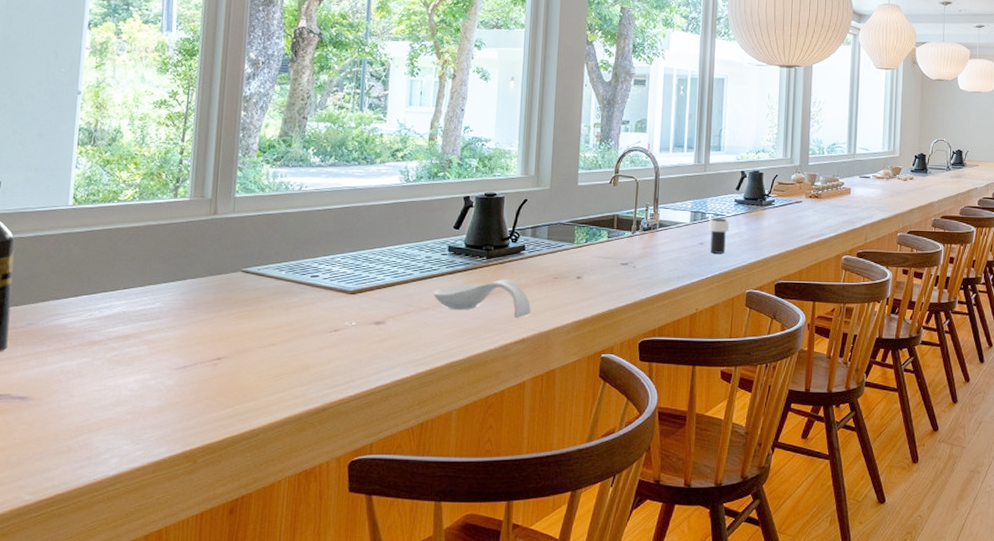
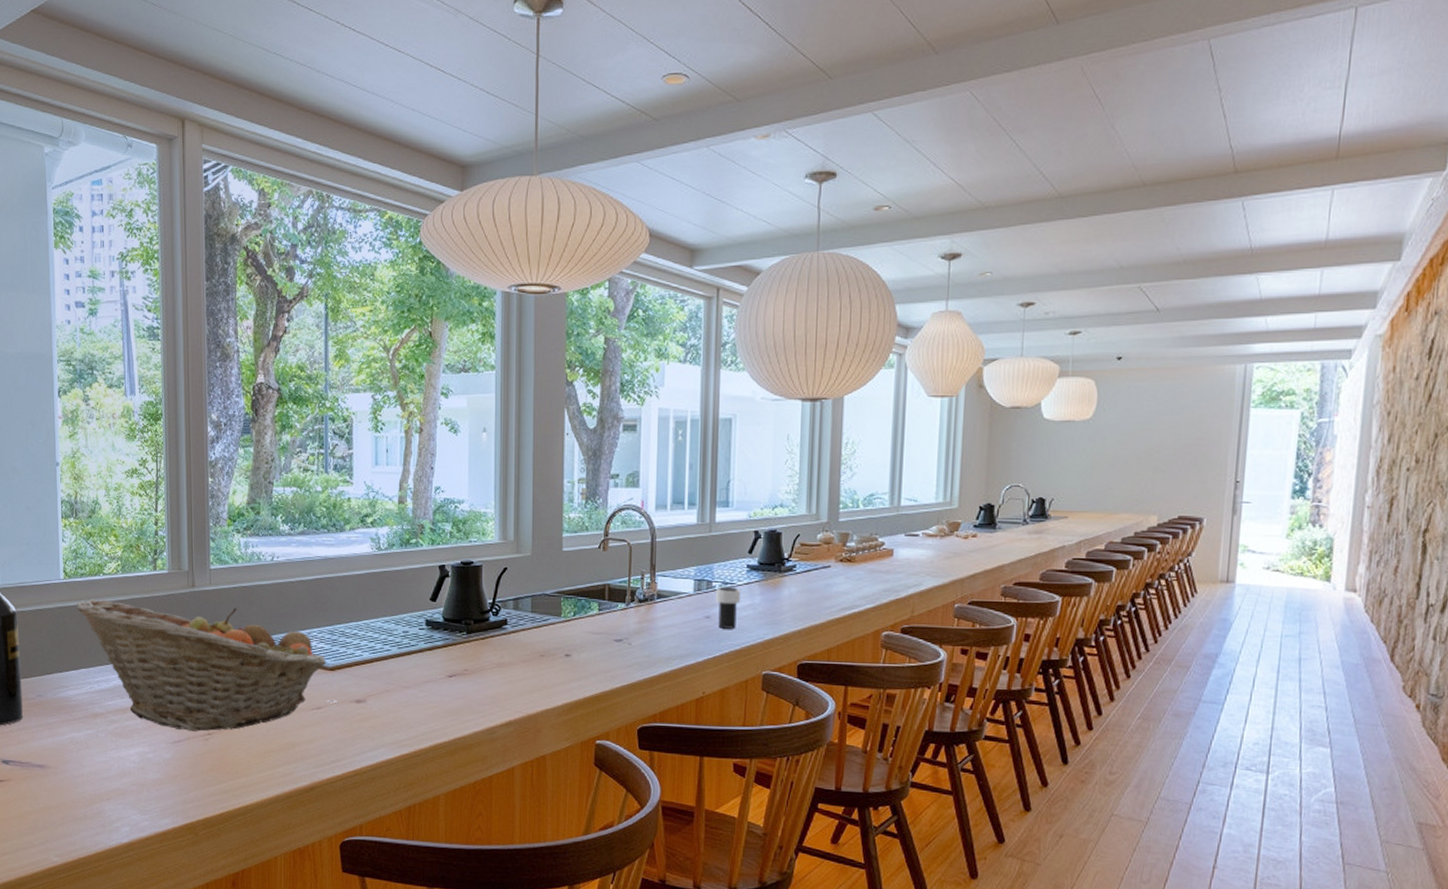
fruit basket: none [83,225,349,356] -> present [76,598,327,731]
spoon rest: present [433,279,532,319] -> none [412,657,518,700]

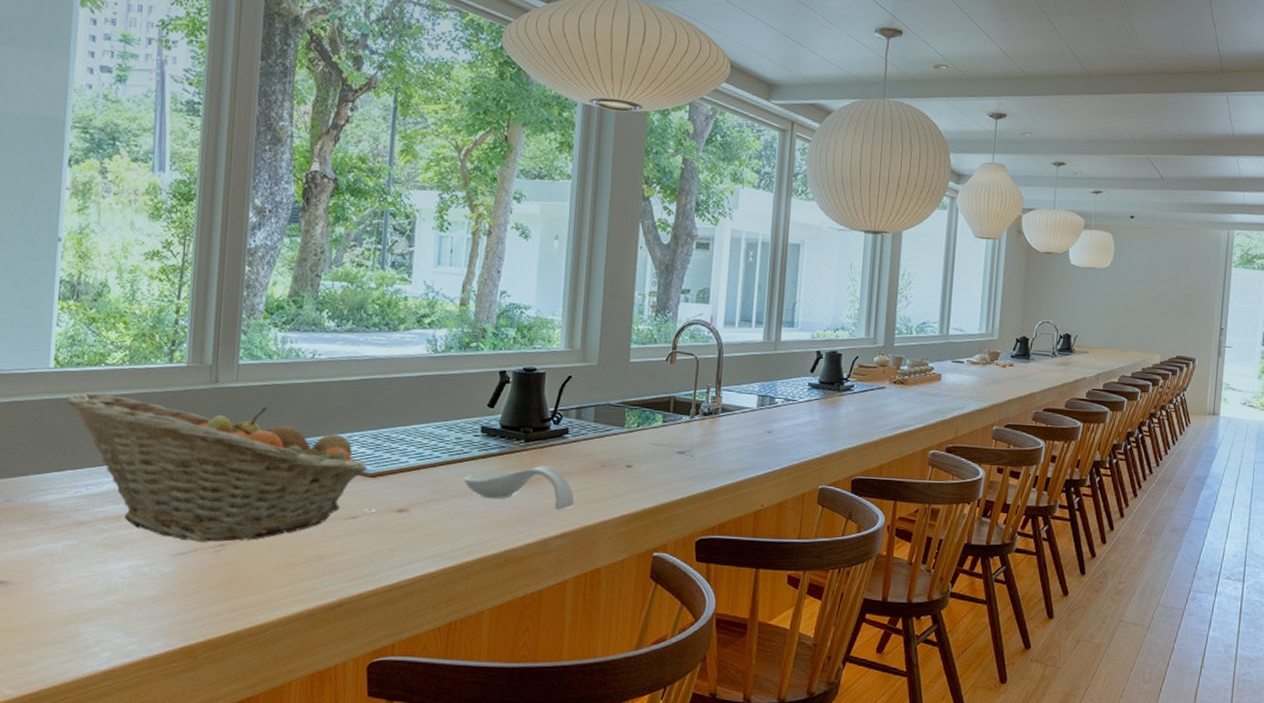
spoon rest: none [412,657,518,700] -> present [463,466,575,511]
cup: present [715,587,741,629] -> none [777,403,802,444]

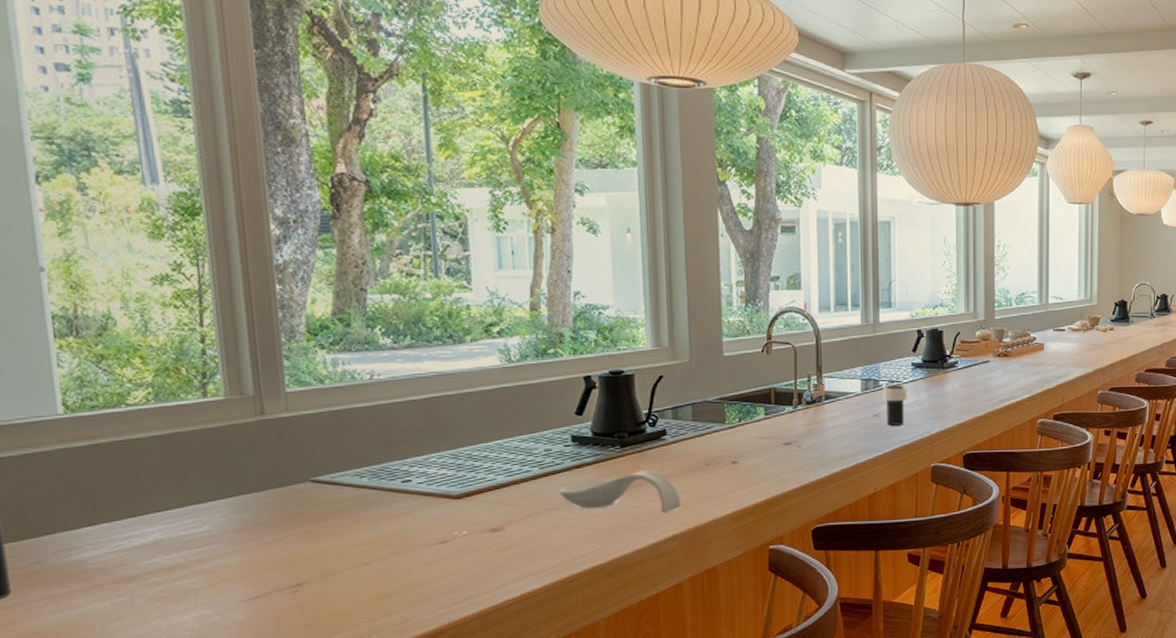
fruit basket: present [67,391,368,542] -> none [86,435,452,584]
cup: none [777,403,802,444] -> present [882,385,908,426]

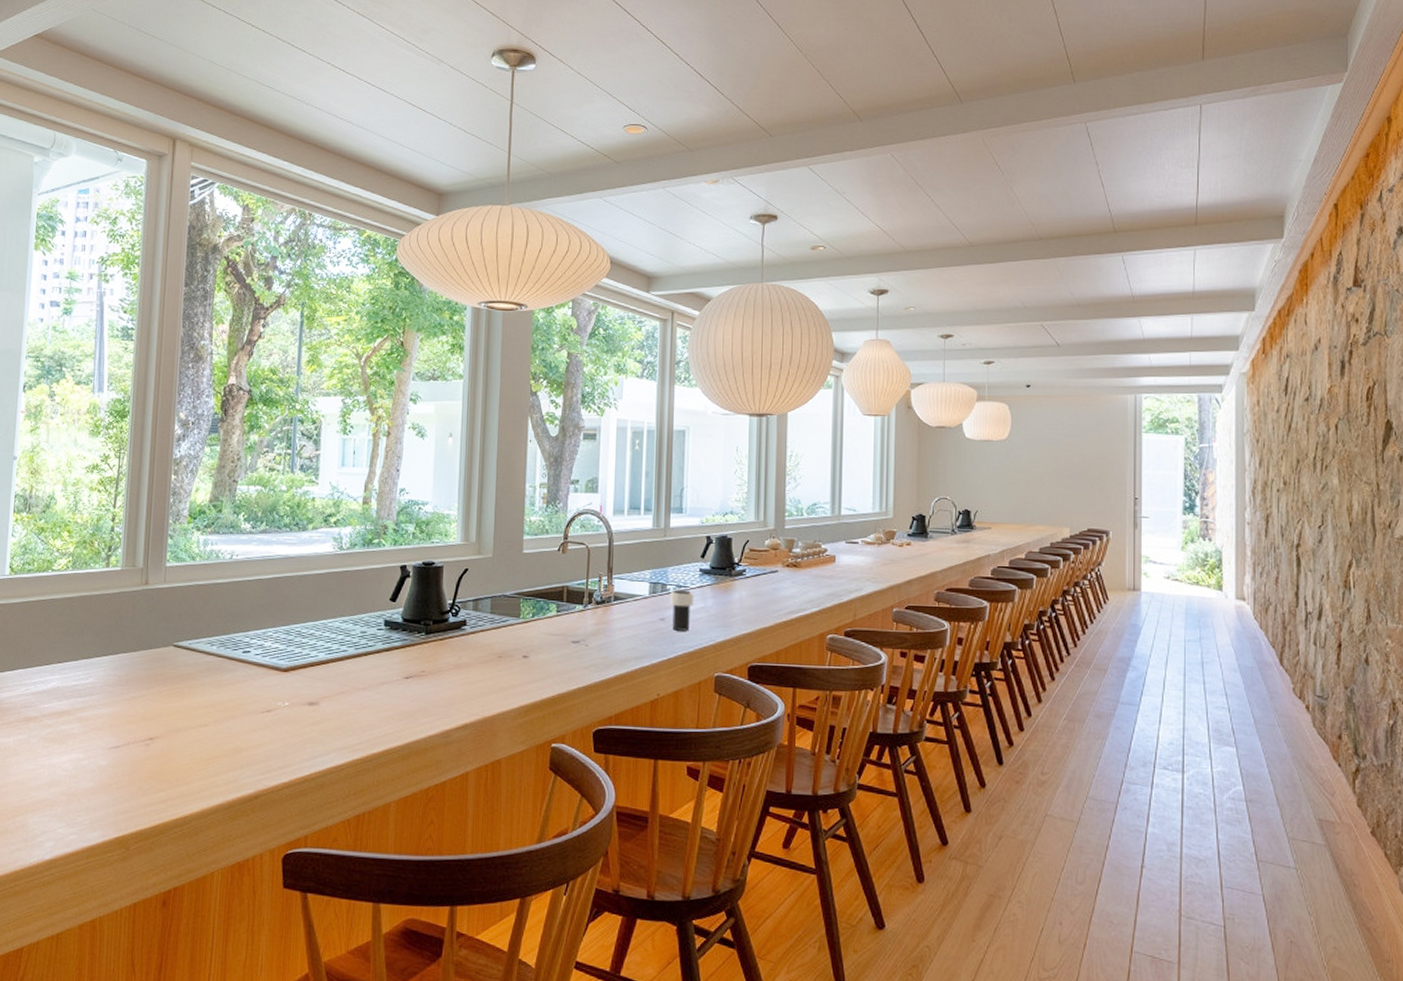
spoon rest: present [558,470,682,514] -> none [368,658,474,702]

